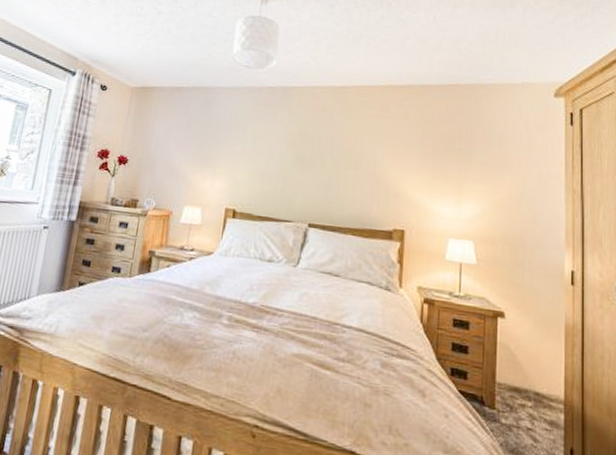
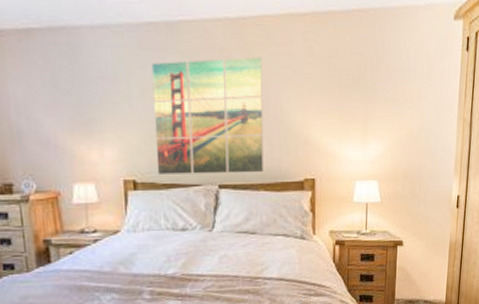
wall art: none [255,116,361,217] -> present [151,56,263,174]

